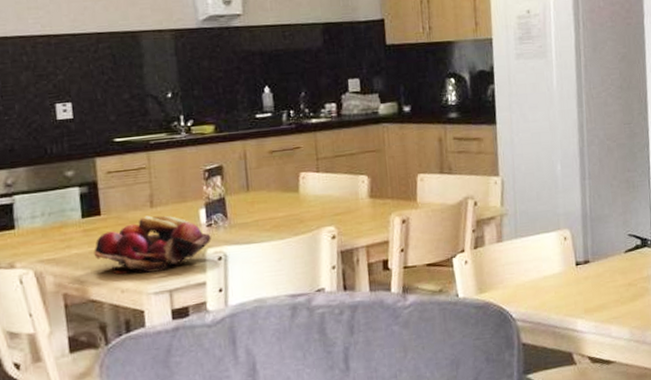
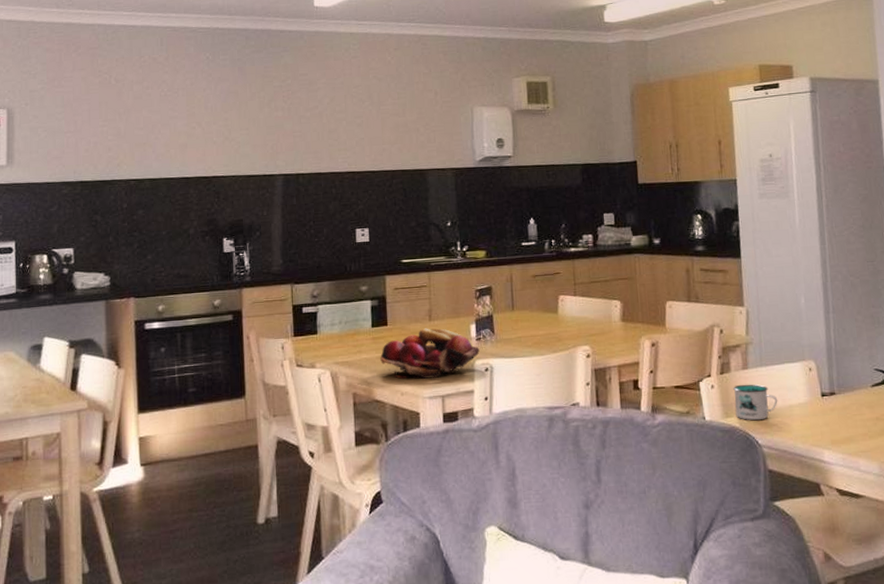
mug: none [487,257,533,295] -> present [733,384,778,421]

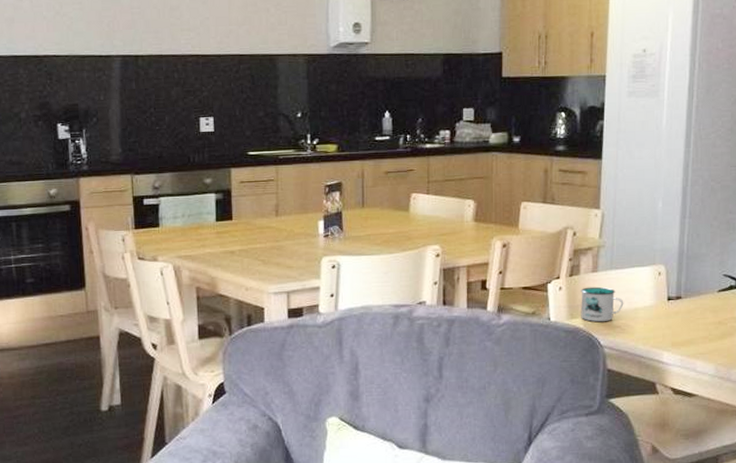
fruit basket: present [380,328,480,379] -> none [224,223,327,275]

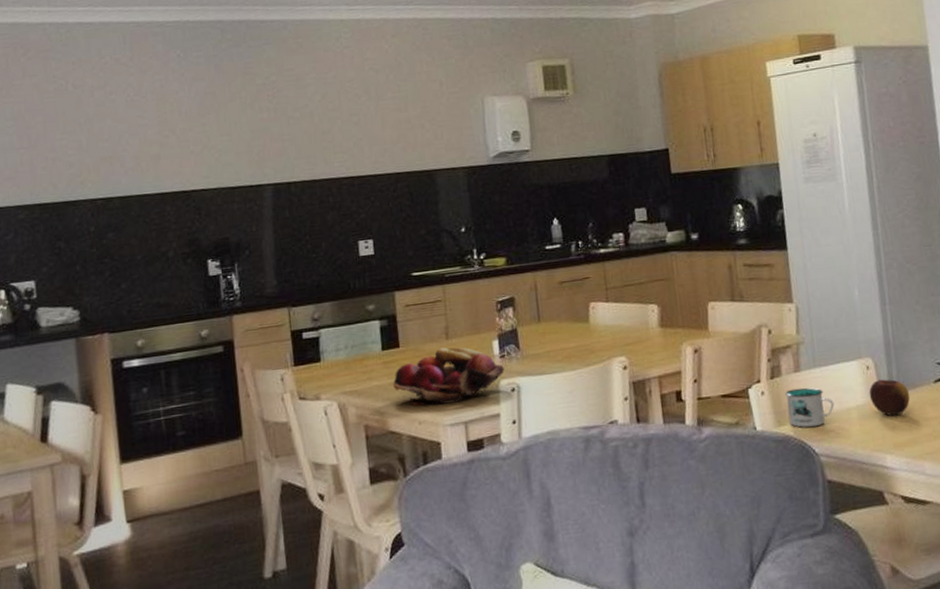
fruit basket: none [224,223,327,275] -> present [393,347,505,406]
apple: none [657,285,694,319] -> present [869,379,910,416]

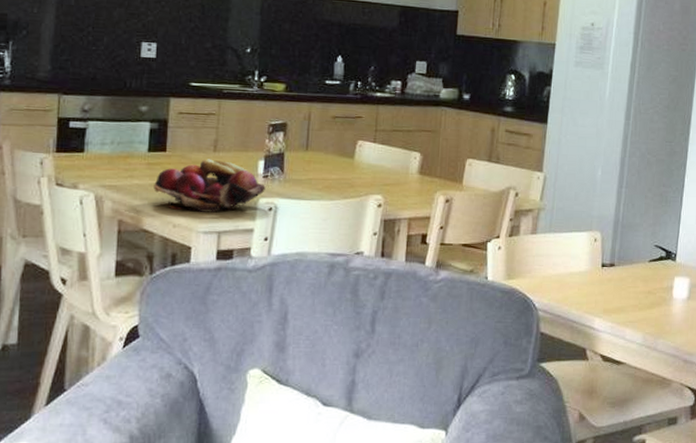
mug: present [785,387,835,428] -> none [518,248,560,285]
apple: present [869,379,910,416] -> none [591,252,627,286]

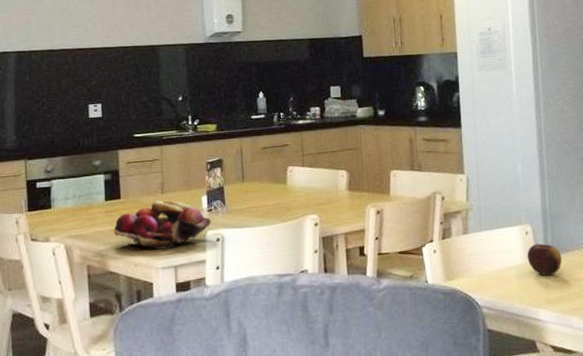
apple: none [591,252,627,286] -> present [527,243,562,276]

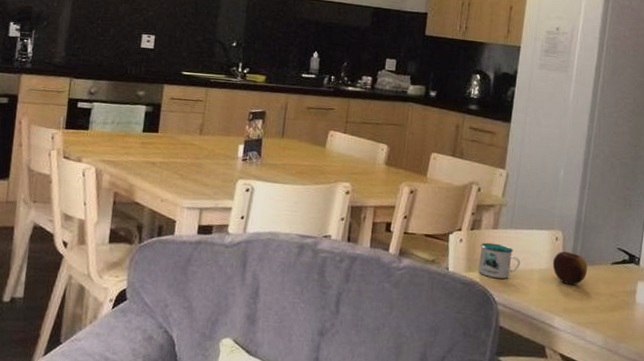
fruit basket: present [113,200,211,250] -> none [146,141,244,191]
mug: none [454,248,497,283] -> present [478,242,521,279]

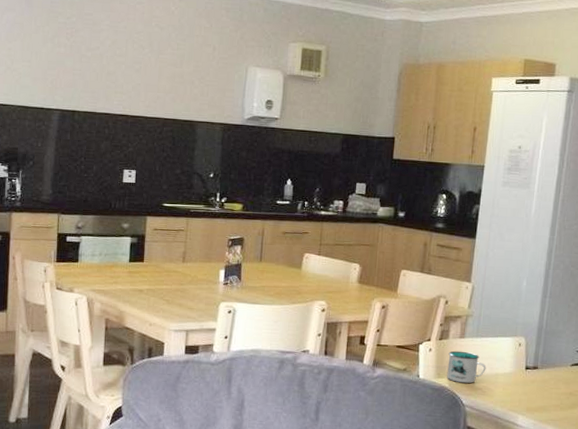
apple: present [552,251,588,285] -> none [516,356,549,387]

